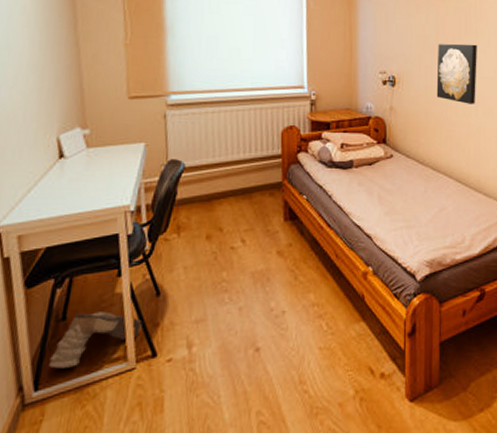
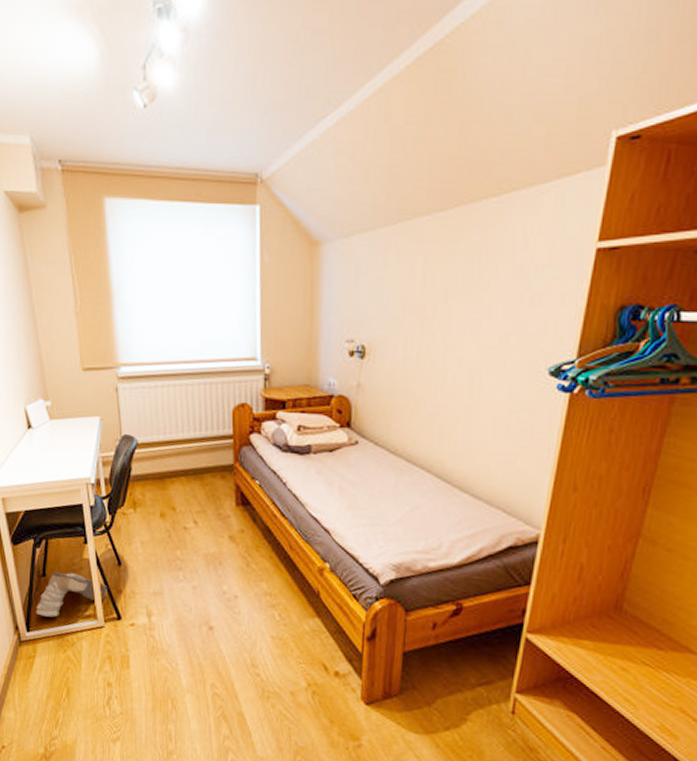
wall art: present [436,44,477,104] -> none [417,301,478,382]

